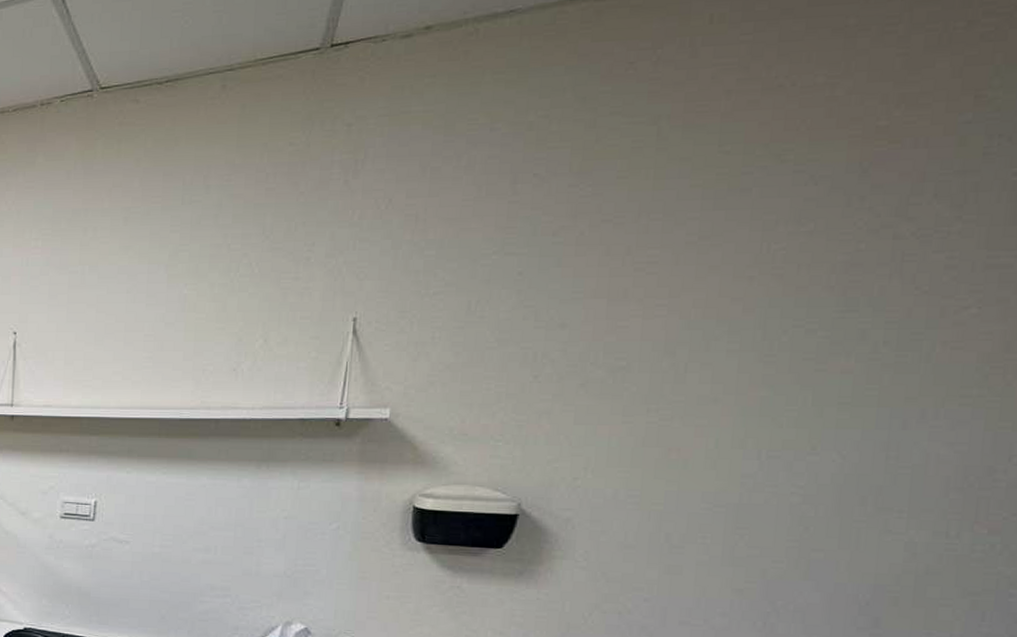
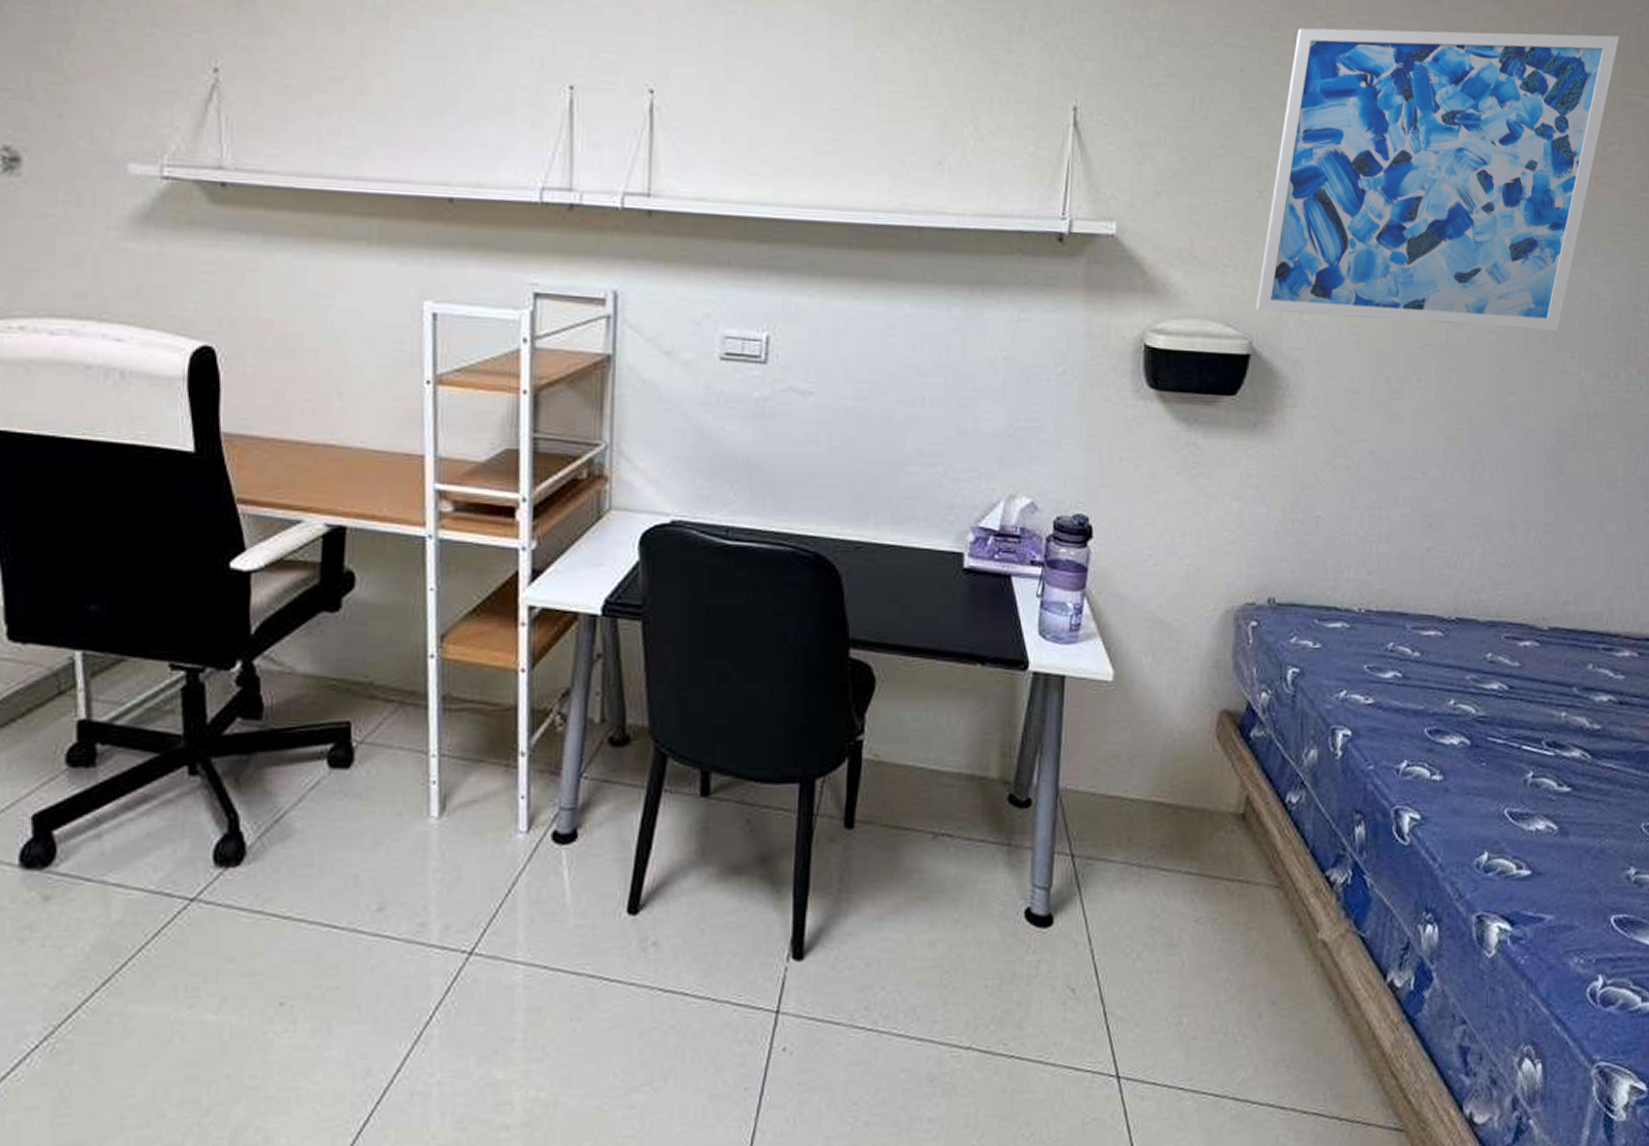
wall art: none [525,199,985,492] -> present [1255,28,1619,331]

